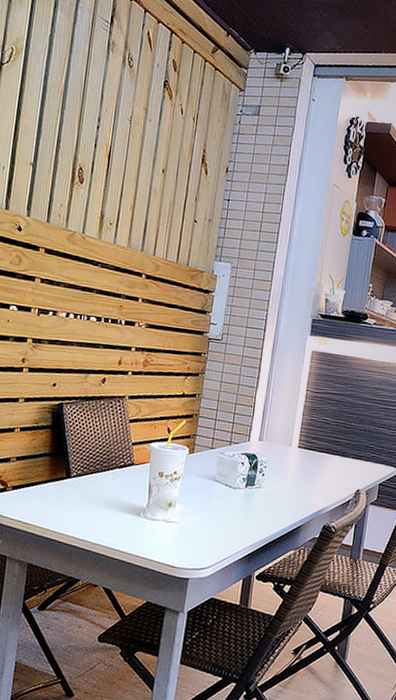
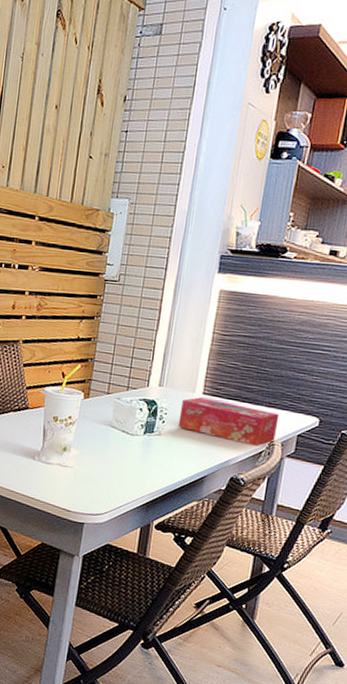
tissue box: none [276,451,364,495] -> present [178,397,280,446]

